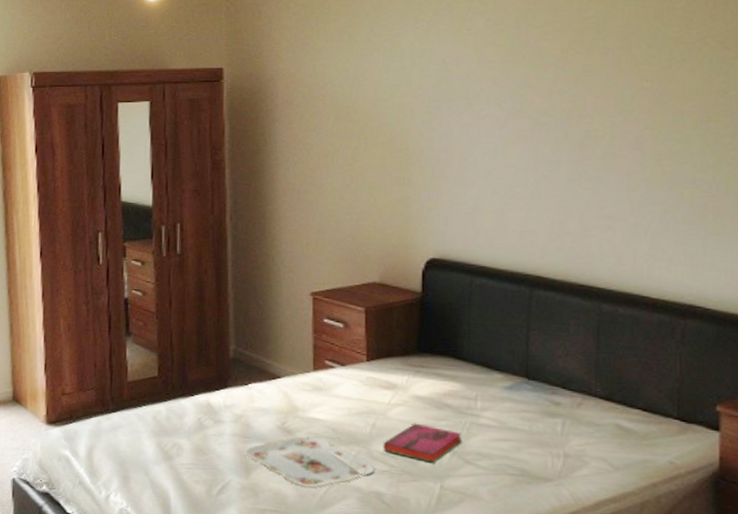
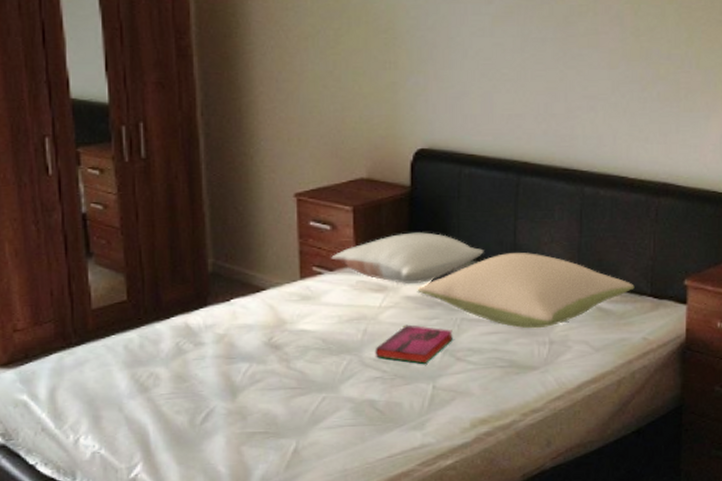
serving tray: present [246,436,374,487] -> none [231,350,367,404]
pillow: none [342,335,495,385] -> present [330,232,484,283]
pillow: none [427,362,659,441] -> present [418,253,635,329]

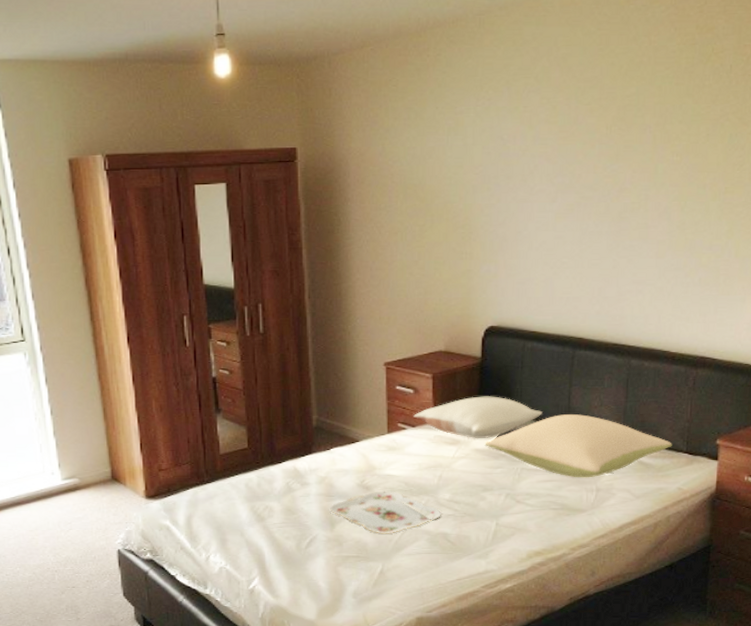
serving tray: none [231,350,367,404] -> present [330,491,441,534]
hardback book: present [375,324,454,364] -> none [448,472,515,505]

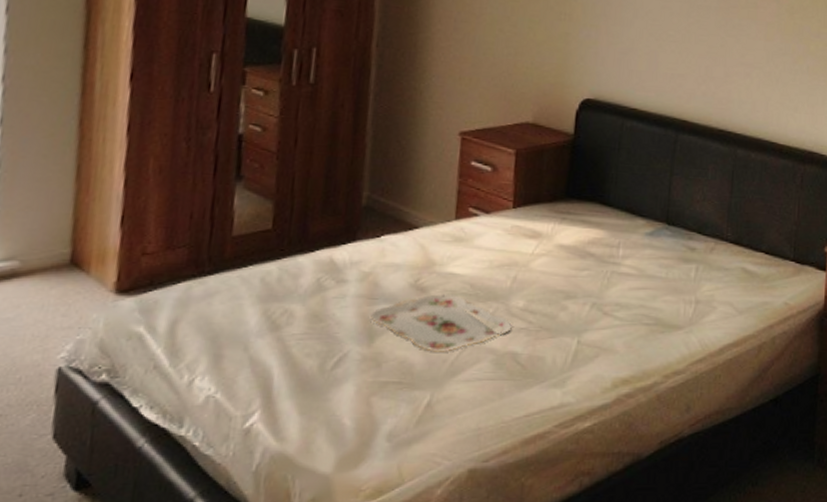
pillow: present [412,396,542,438] -> none [487,180,639,232]
pillow: present [486,414,672,478] -> none [572,208,779,287]

